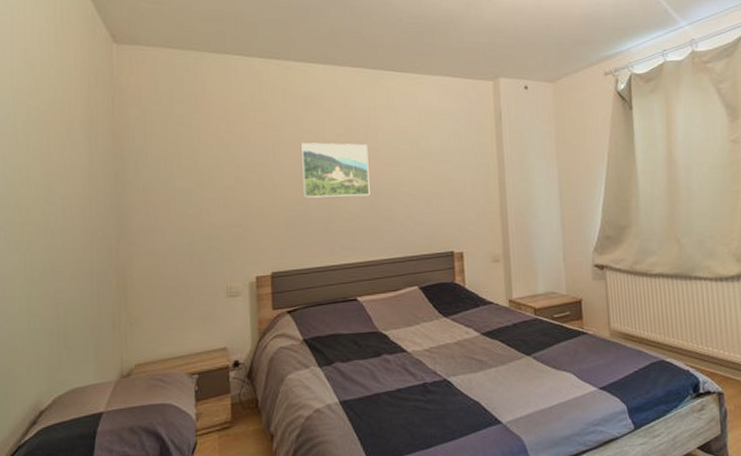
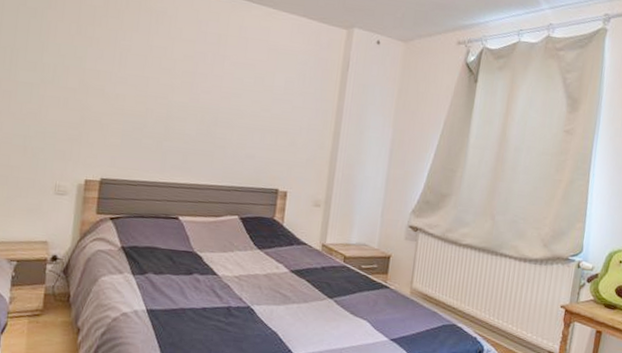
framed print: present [300,142,370,198] -> none [143,58,213,122]

